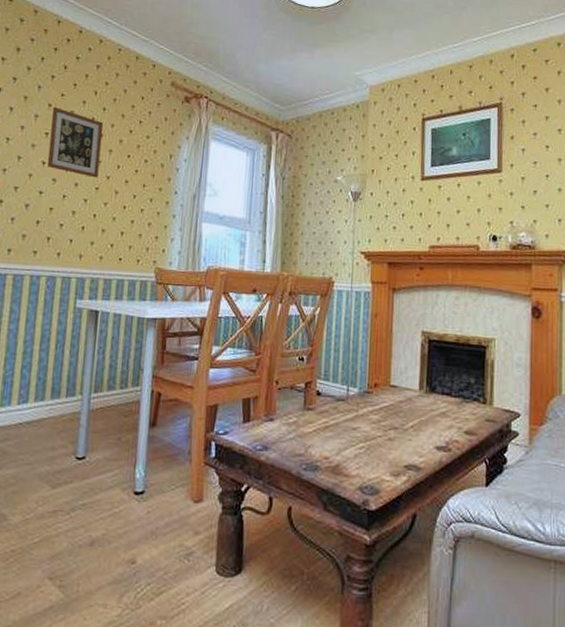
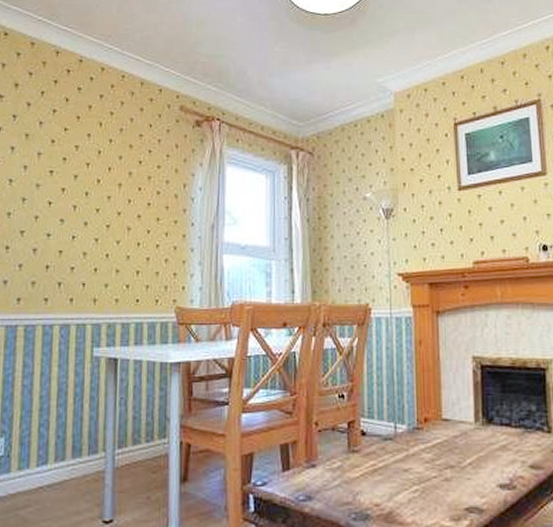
picture frame: present [47,107,104,178] -> none [53,143,111,215]

